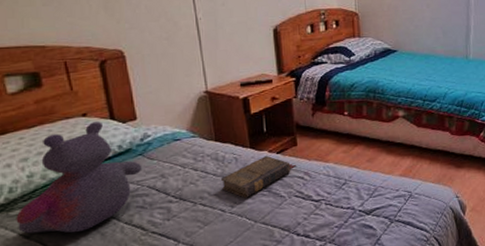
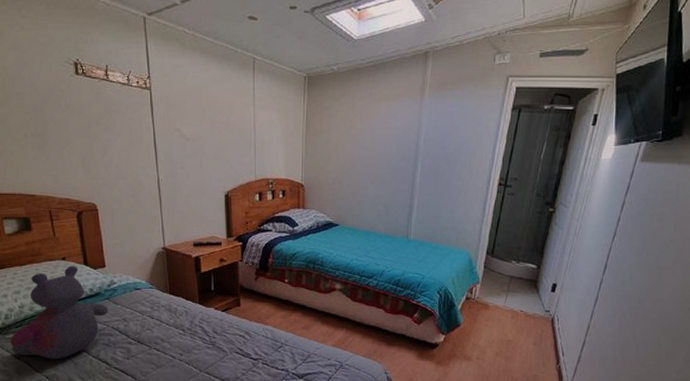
book: present [221,156,296,198] -> none [173,313,238,348]

